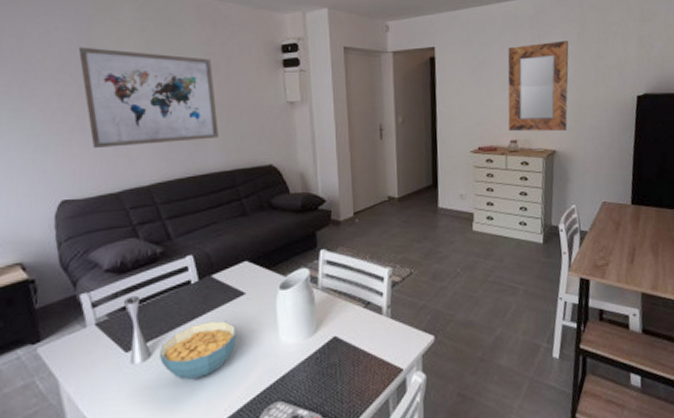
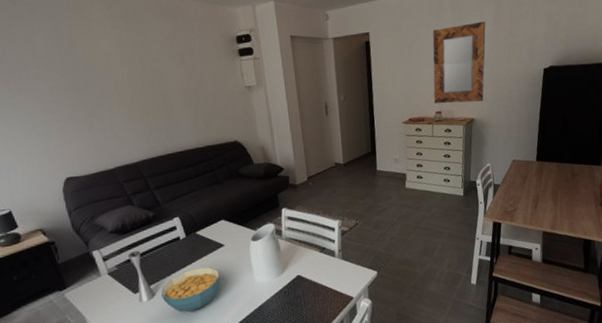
wall art: present [78,47,220,149] -> none [61,45,191,134]

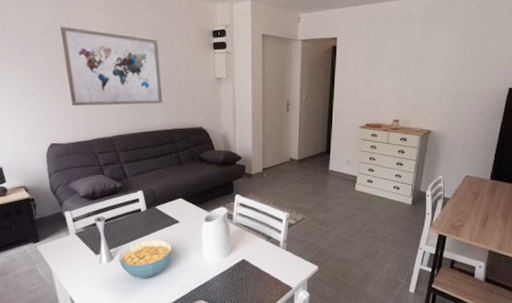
wall art: none [61,45,191,134] -> present [60,26,163,107]
home mirror: present [432,21,486,104] -> none [393,36,453,115]

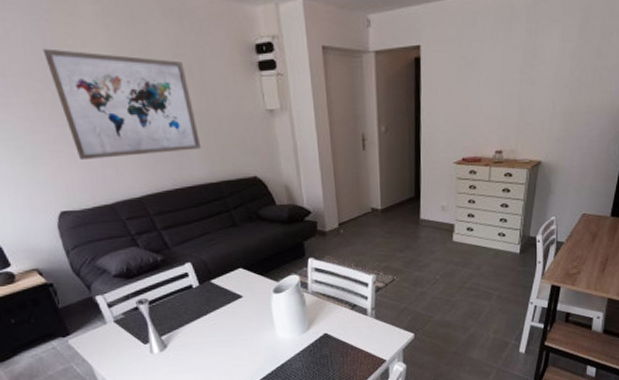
cereal bowl: present [118,239,172,278] -> none [173,319,238,366]

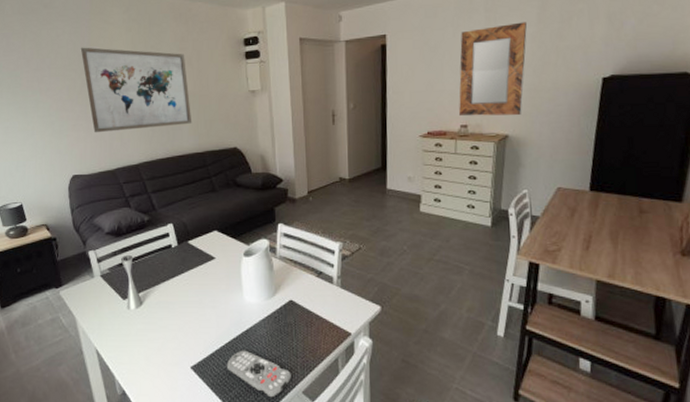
home mirror: none [495,36,567,142] -> present [459,22,527,117]

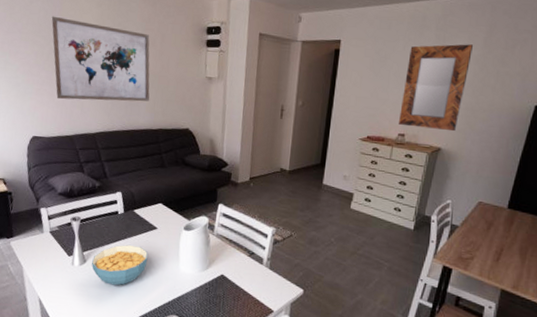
cereal bowl: none [148,279,208,326] -> present [91,244,148,286]

